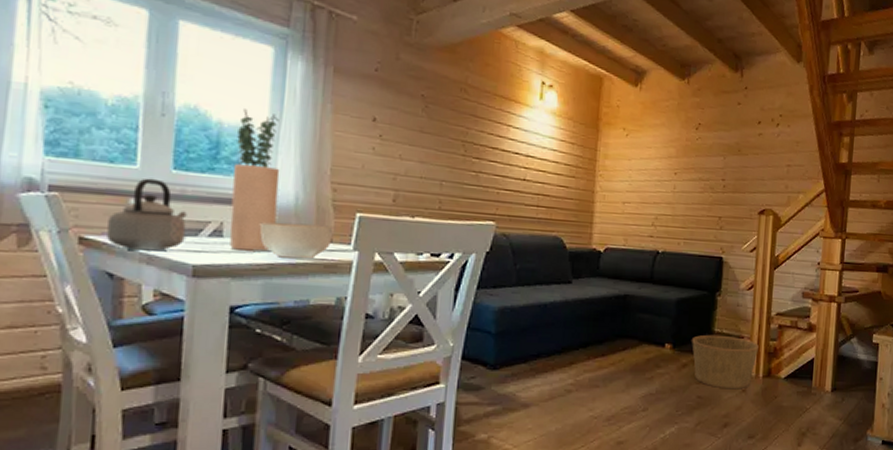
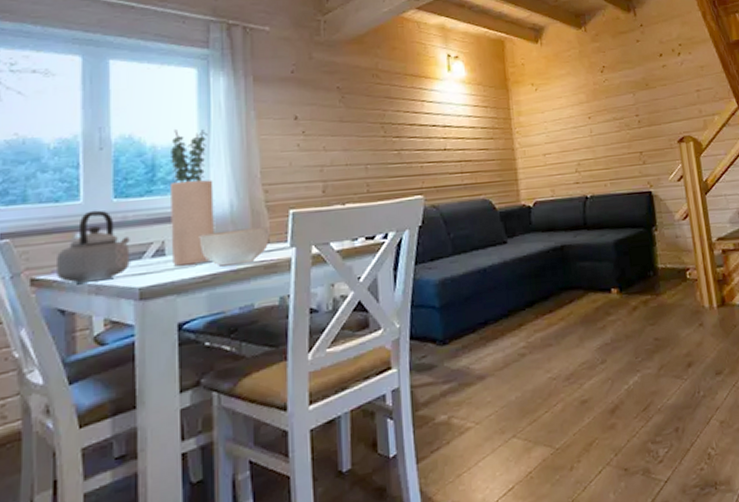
basket: present [692,334,759,390] -> none [637,269,707,327]

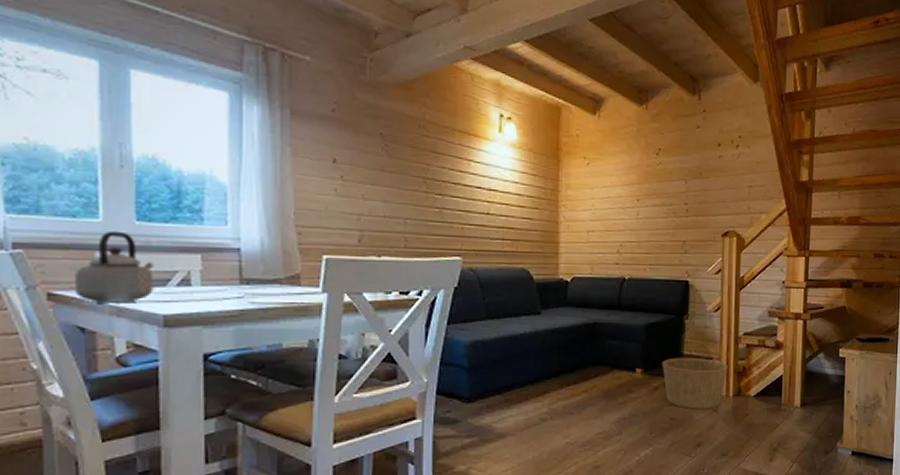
vase: present [169,129,214,266] -> none [196,156,244,298]
bowl: present [199,226,271,267] -> none [227,268,303,304]
basket: none [637,269,707,327] -> present [662,357,728,410]

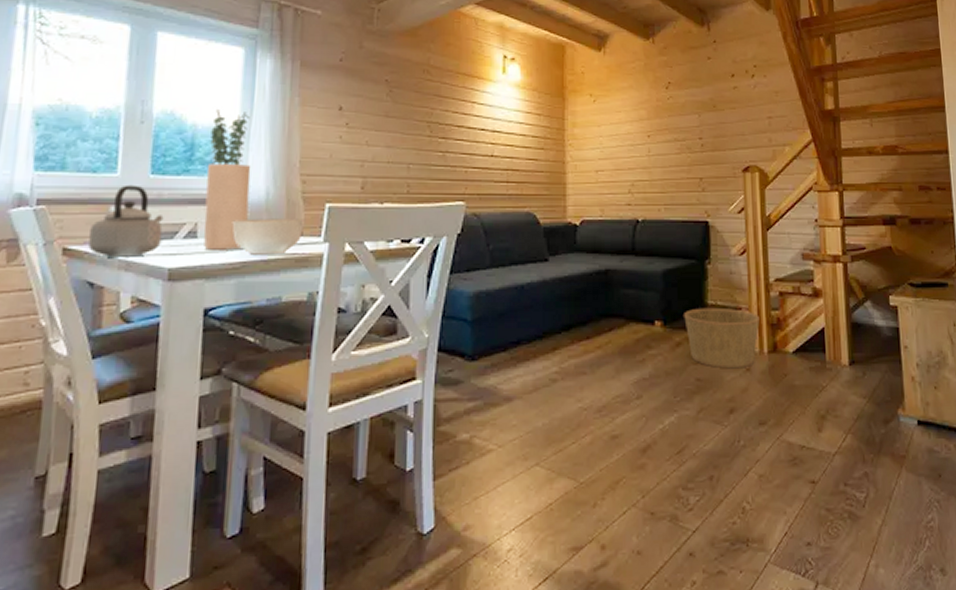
vase: none [196,156,244,298] -> present [204,110,251,250]
bowl: none [227,268,303,304] -> present [232,218,306,255]

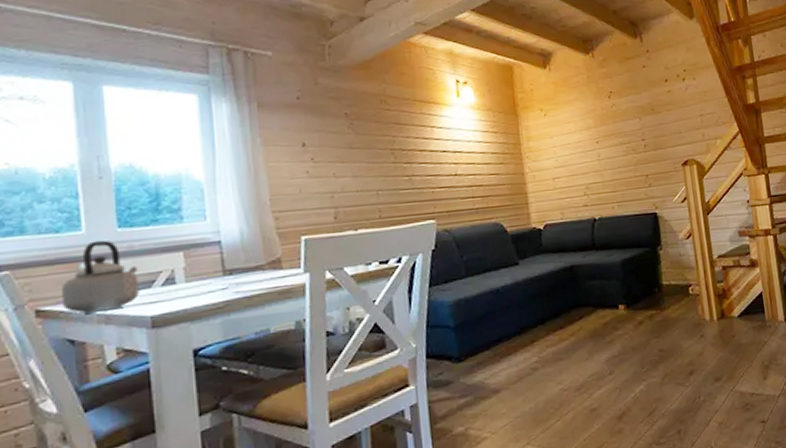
vase: present [204,110,251,250] -> none [175,157,225,294]
bowl: present [232,218,306,255] -> none [209,253,284,293]
basket: present [684,307,760,369] -> none [643,286,708,339]

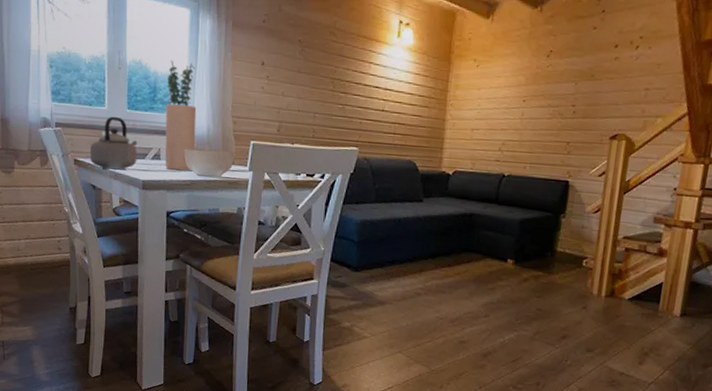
vase: none [175,157,225,294] -> present [165,60,197,171]
bowl: none [209,253,284,293] -> present [184,148,236,178]

